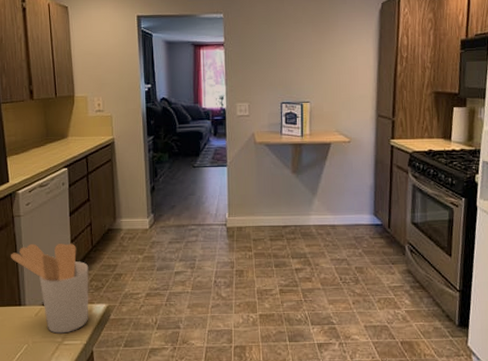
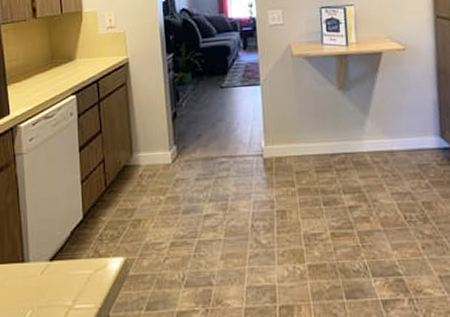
utensil holder: present [11,243,89,334] -> none [12,184,104,296]

